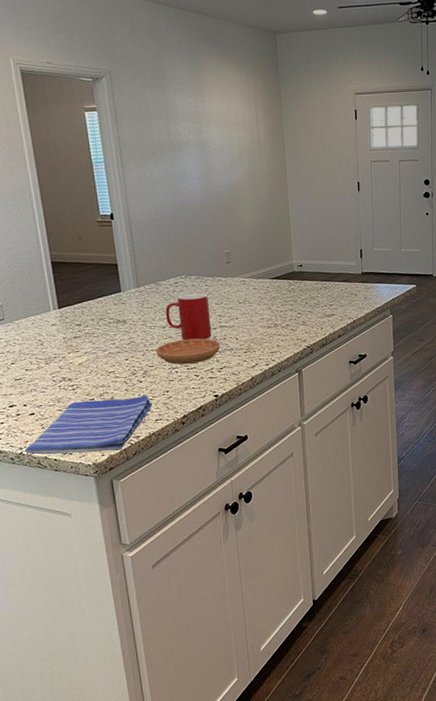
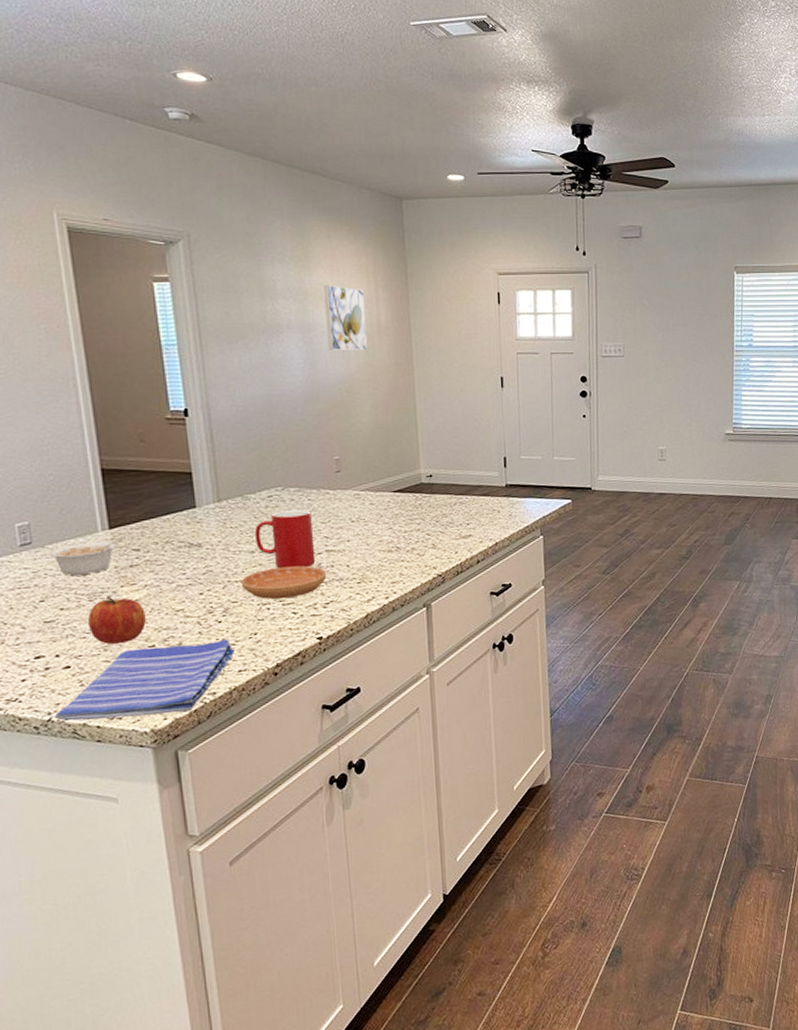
legume: none [15,313,71,344] -> present [48,535,126,575]
fruit: none [45,361,87,397] -> present [87,597,146,644]
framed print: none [215,109,250,163] -> present [324,285,368,351]

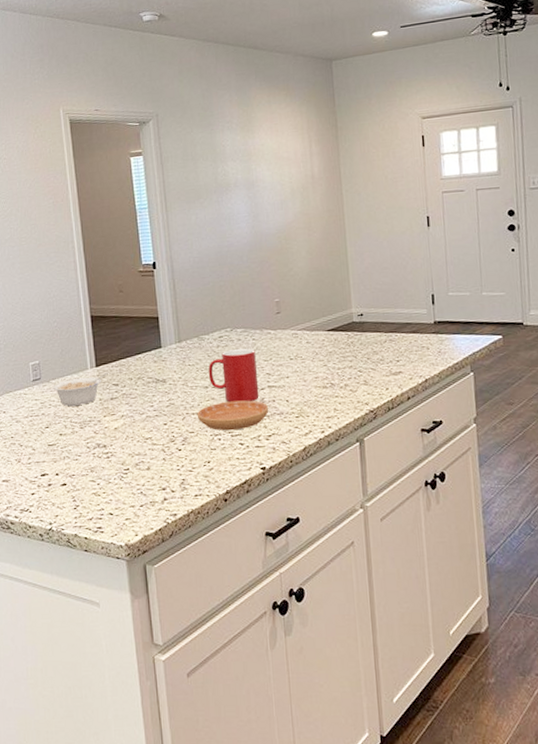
dish towel: present [55,639,234,721] -> none [54,466,192,532]
fruit: present [87,597,146,644] -> none [79,425,122,466]
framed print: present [324,285,368,351] -> none [265,144,303,203]

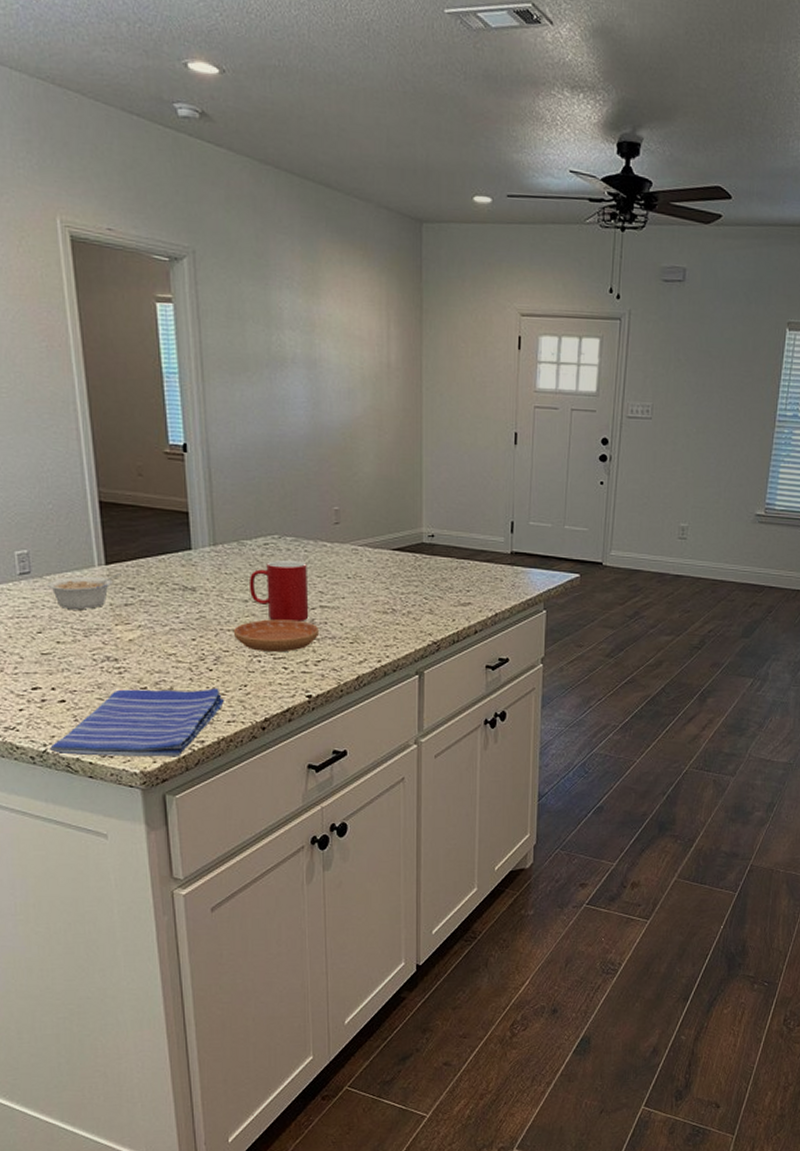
dish towel: none [54,466,192,532] -> present [50,688,224,757]

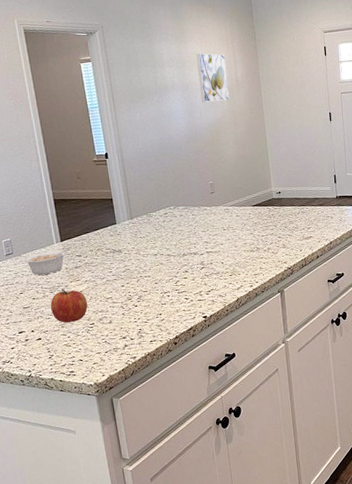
dish towel: present [50,688,224,757] -> none [33,318,147,377]
fruit: none [82,634,139,682] -> present [50,289,88,323]
saucer: present [233,619,320,653] -> none [149,263,208,289]
cup: present [248,561,309,623] -> none [156,222,200,266]
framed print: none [333,316,376,393] -> present [196,53,230,102]

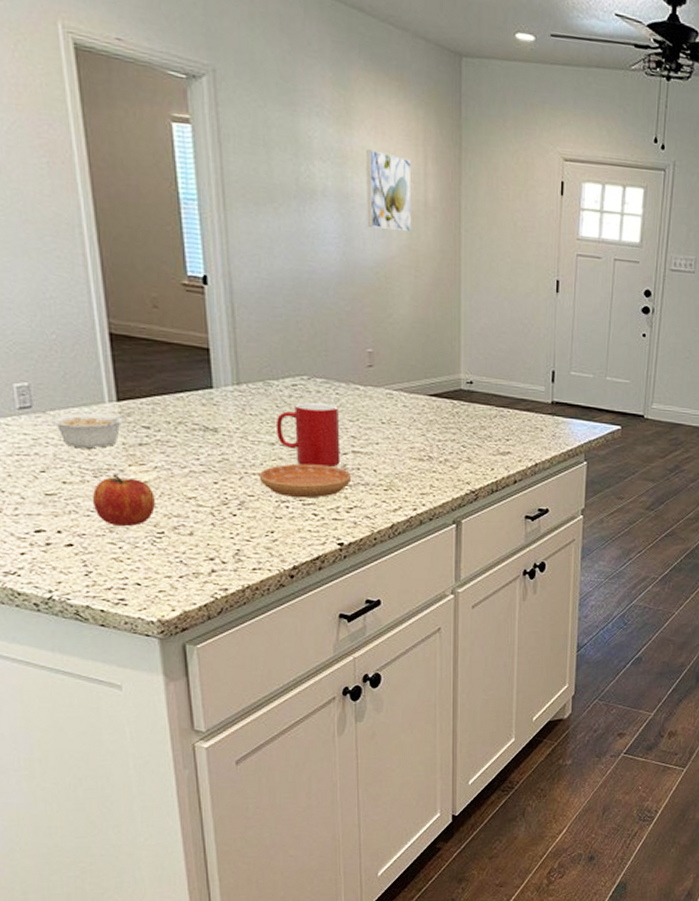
saucer: none [149,263,208,289] -> present [258,463,352,499]
cup: none [156,222,200,266] -> present [275,403,341,468]

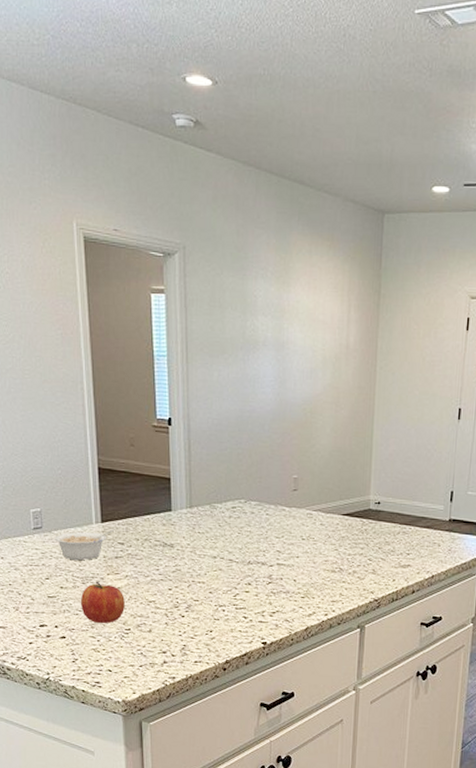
saucer: present [258,463,352,499] -> none [203,574,276,604]
cup: present [275,403,341,468] -> none [217,522,268,578]
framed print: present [366,149,412,233] -> none [298,302,337,373]

